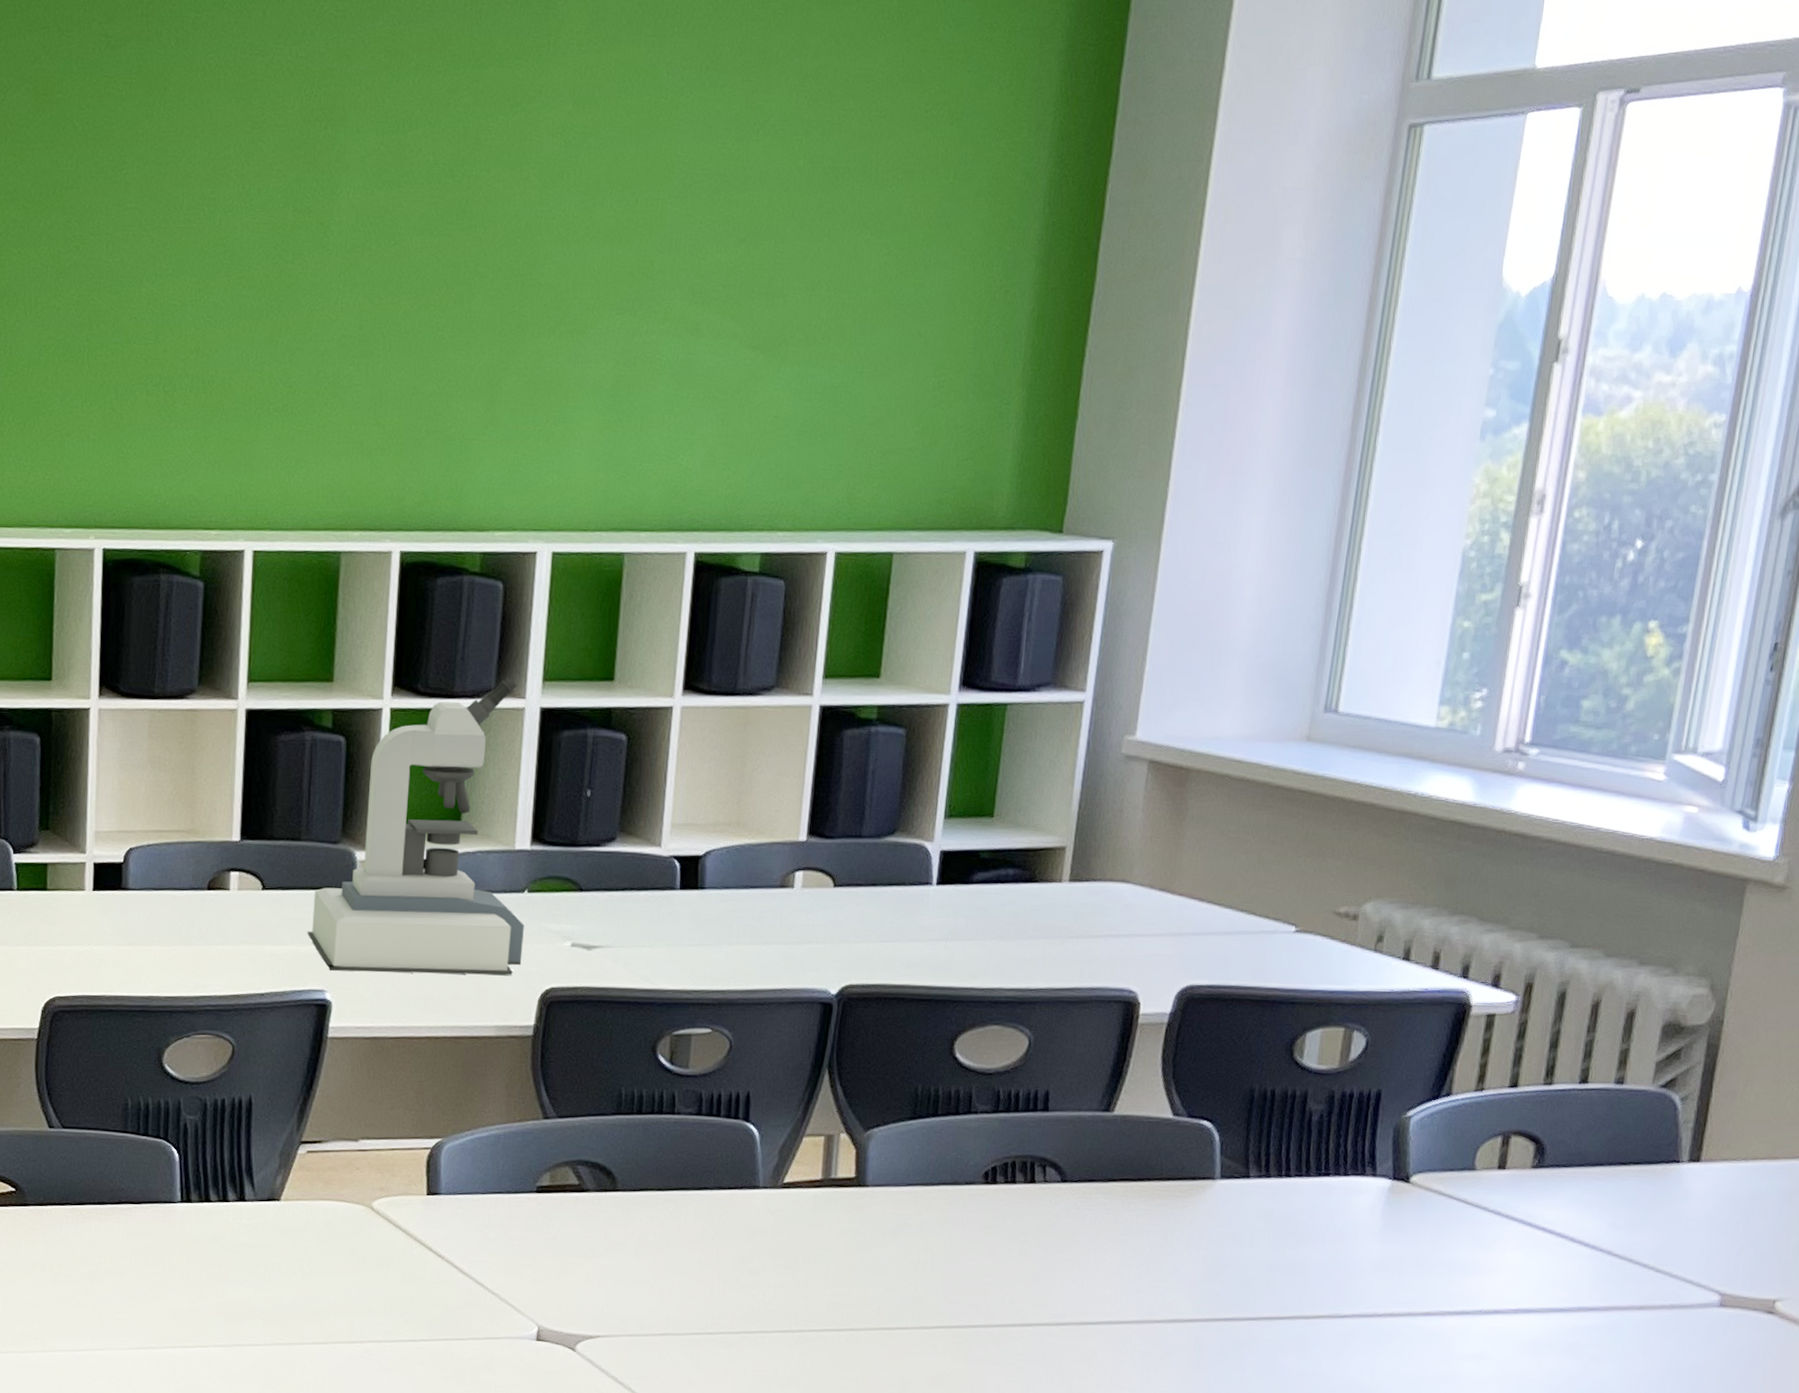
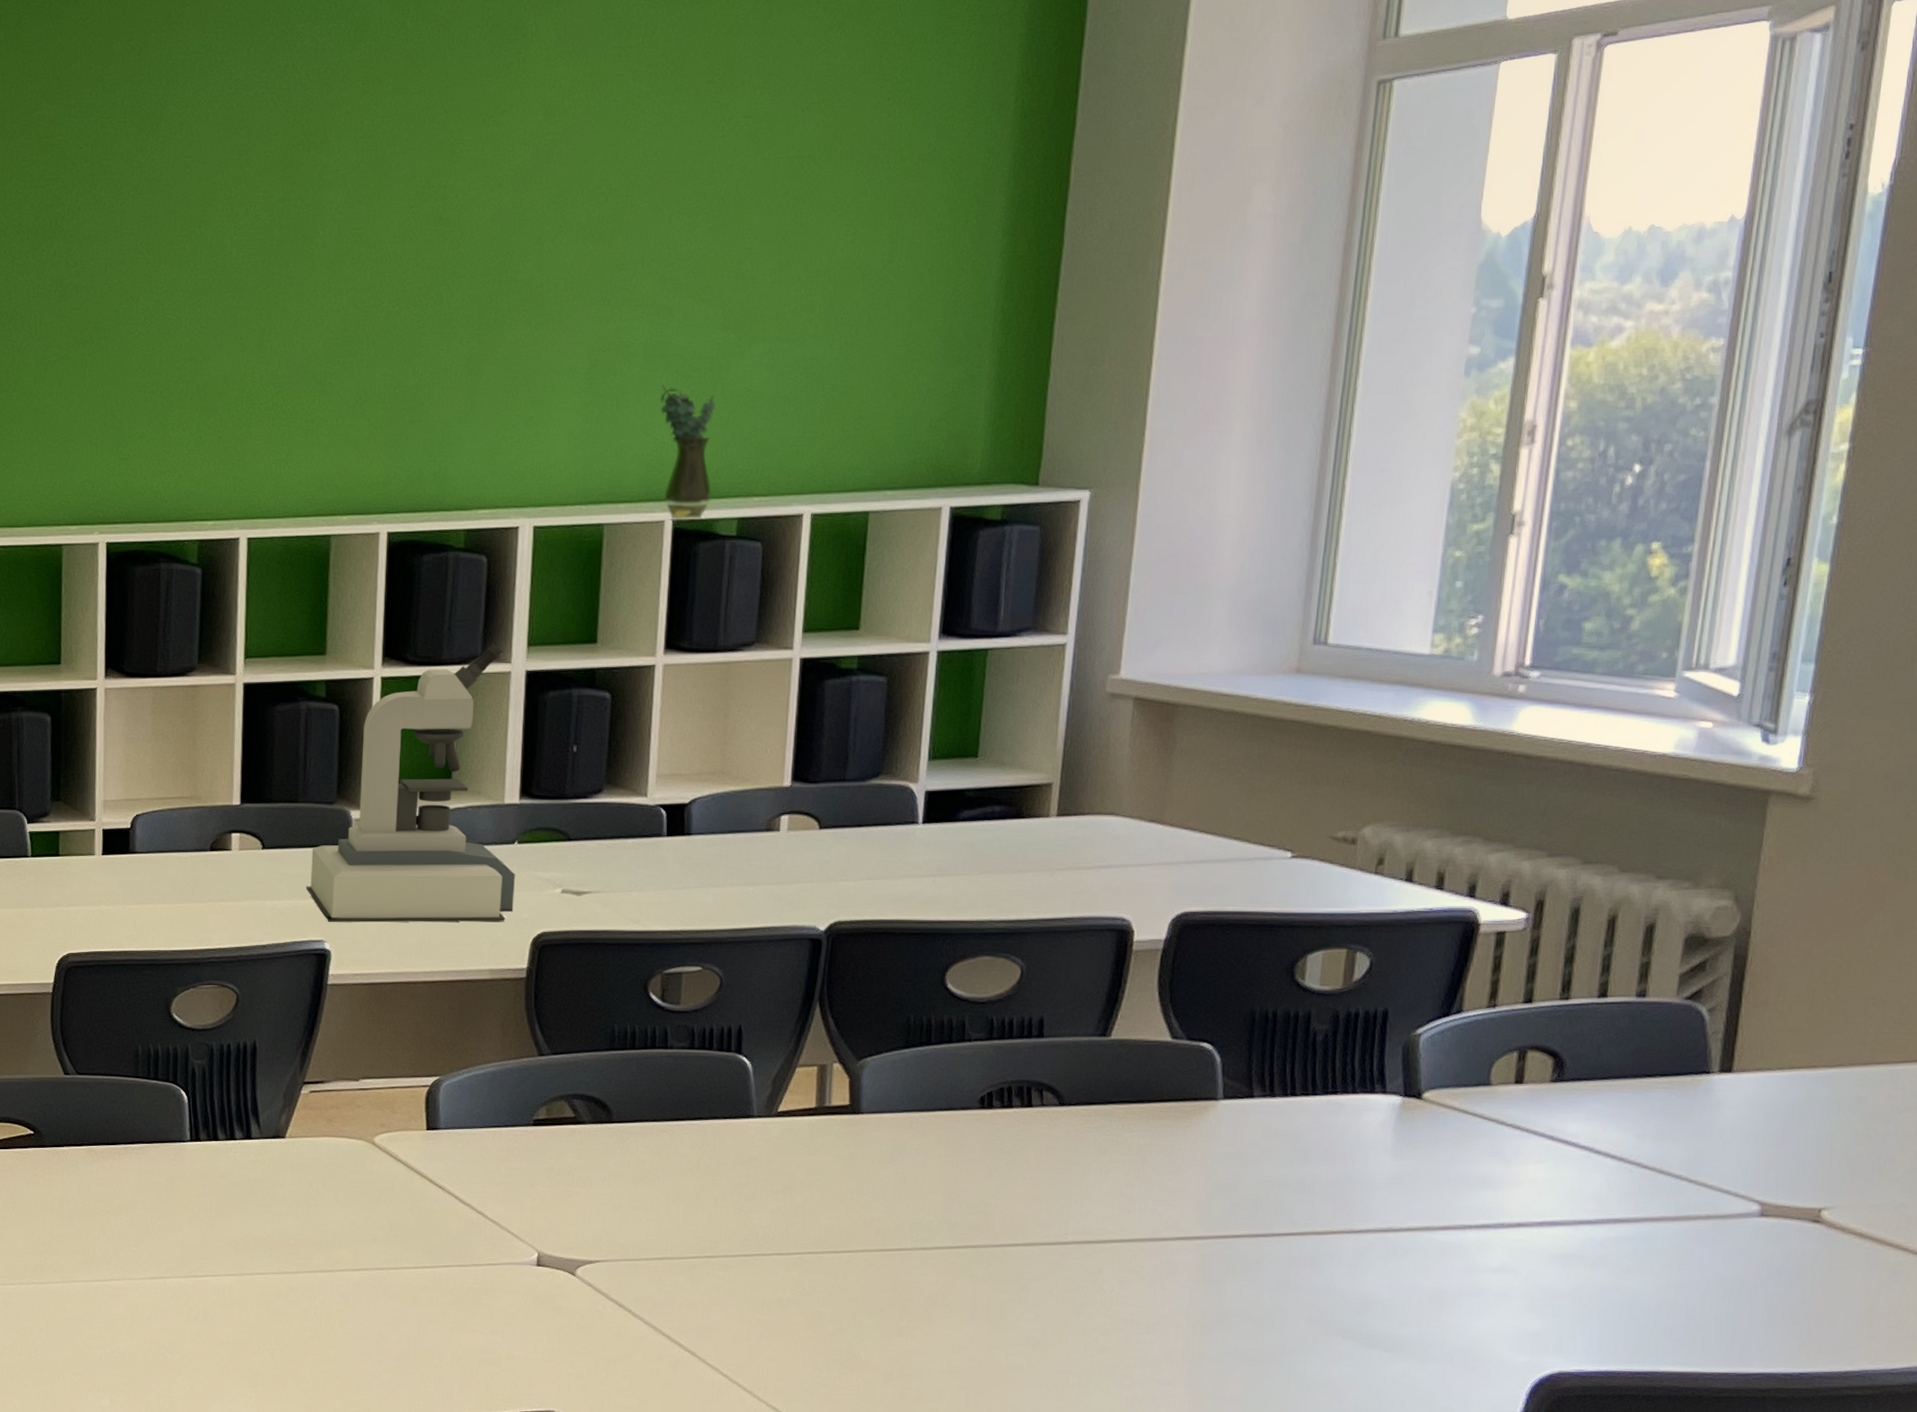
vase: none [685,405,742,553] -> present [660,384,715,520]

